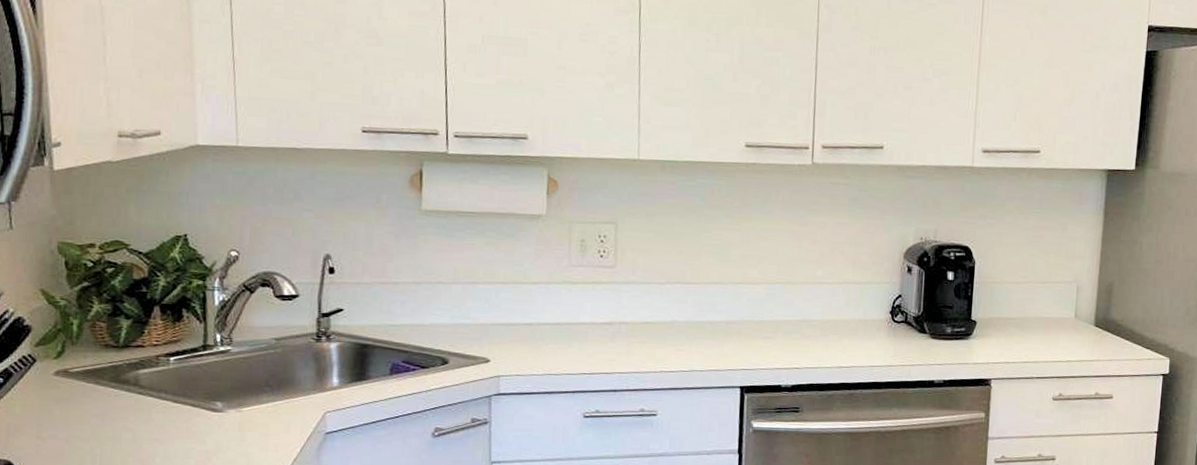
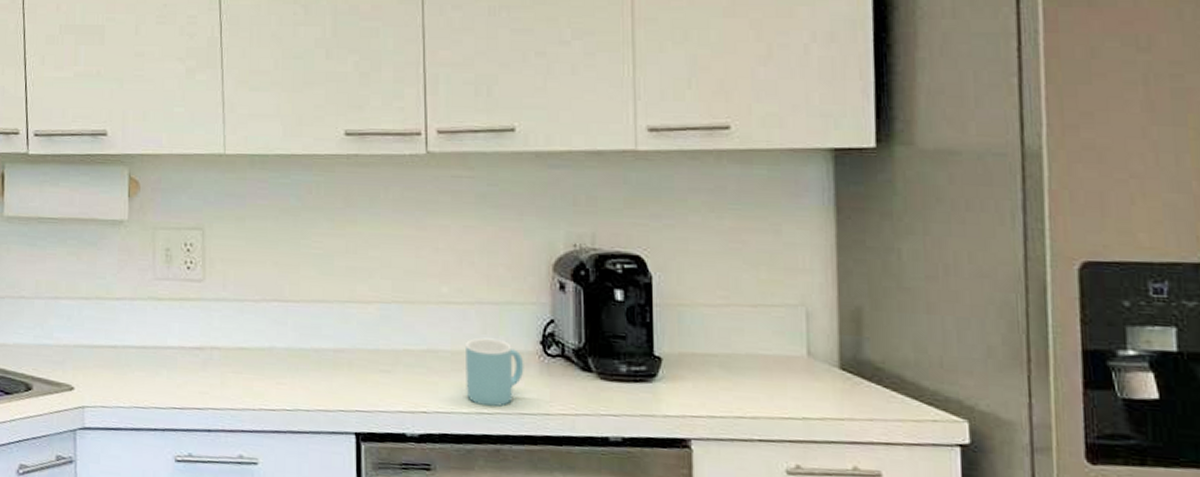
mug: none [830,309,877,362] -> present [466,337,524,407]

